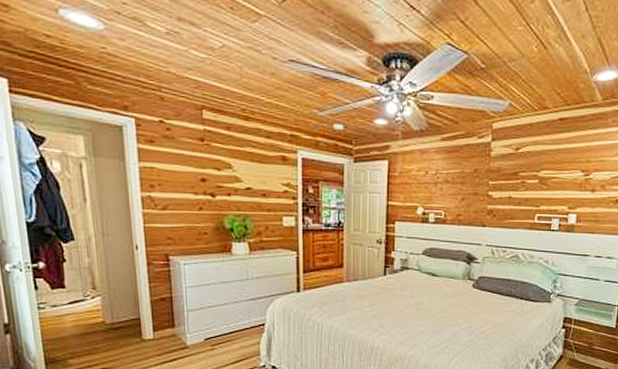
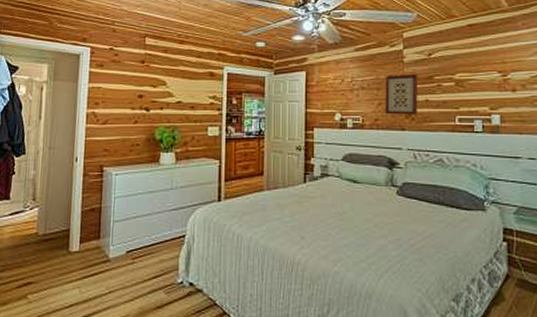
wall art: none [468,169,504,211] -> present [385,74,419,115]

